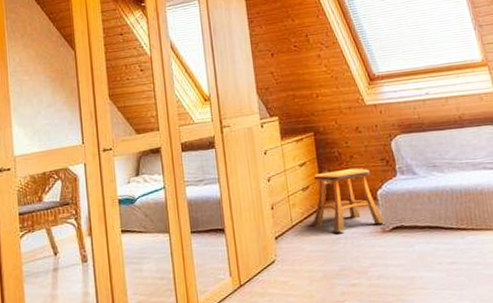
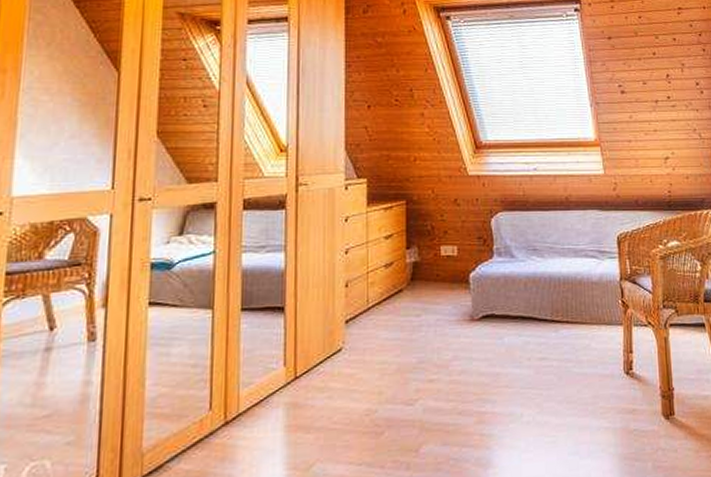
stool: present [312,169,387,232] -> none [391,246,476,318]

